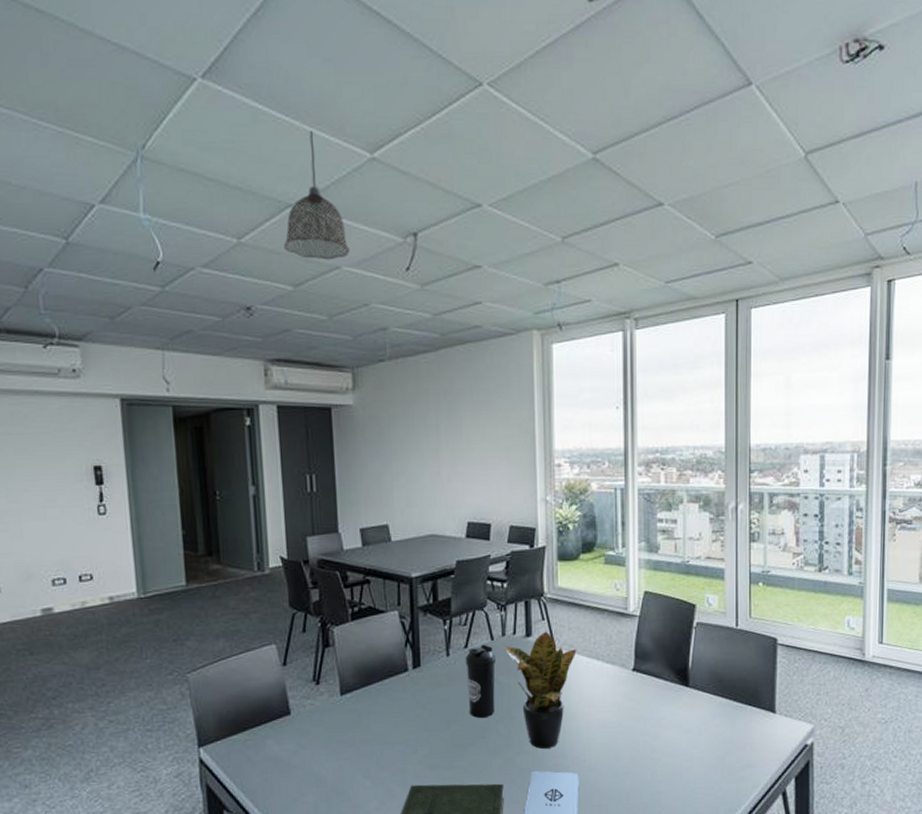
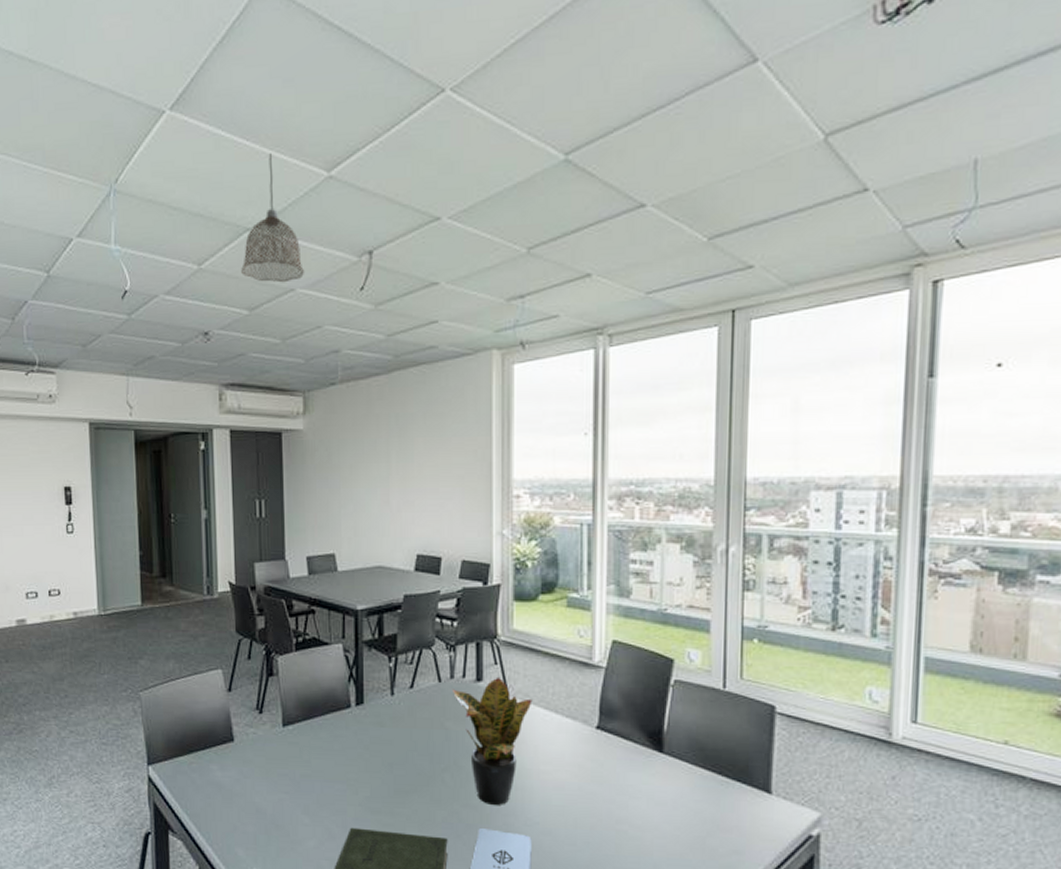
water bottle: present [465,644,496,718] -> none [410,685,442,764]

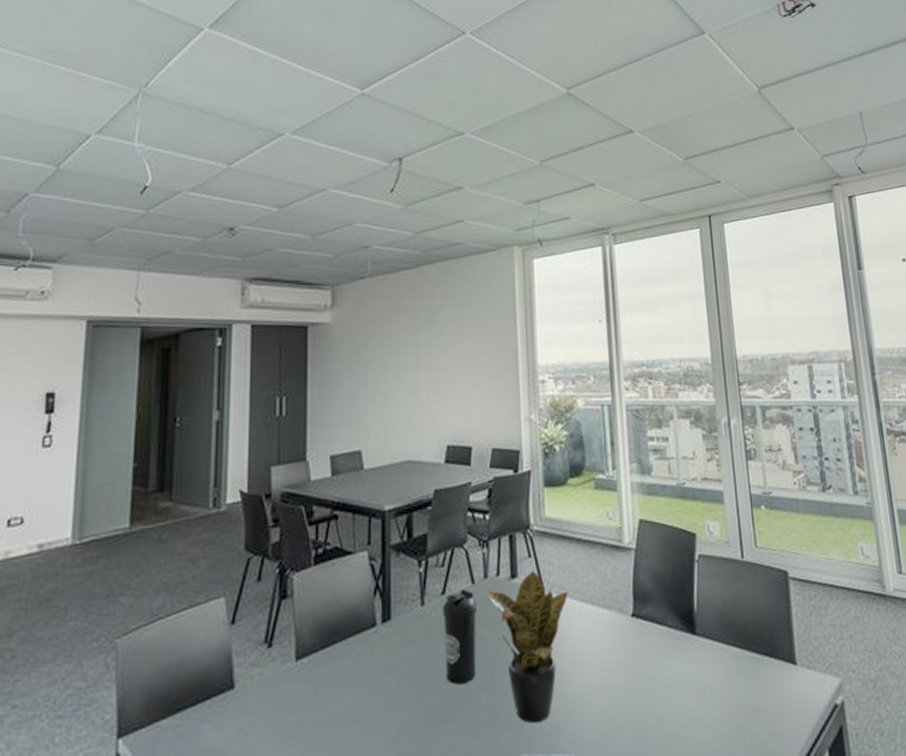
pendant lamp: present [241,153,305,283] -> none [272,71,337,183]
water bottle: none [410,685,442,764] -> present [442,588,477,685]

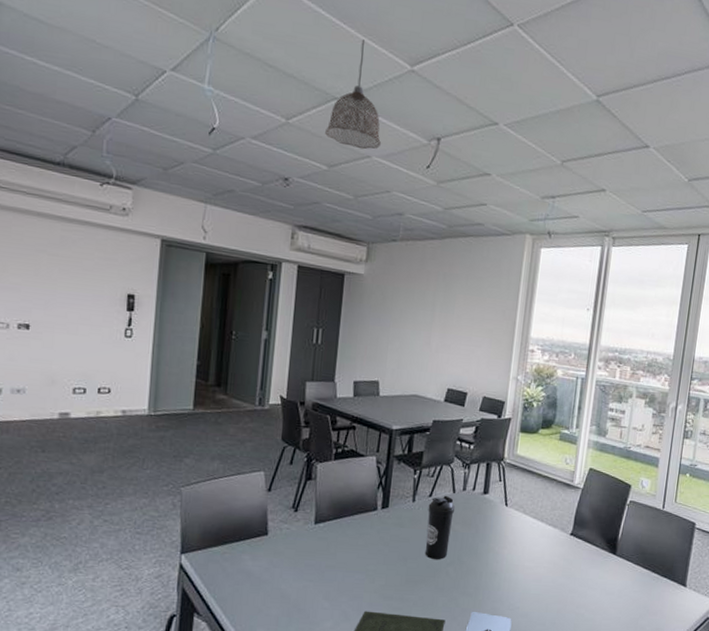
pendant lamp: none [272,71,337,183] -> present [325,39,382,150]
potted plant: present [486,570,568,723] -> none [463,491,525,593]

